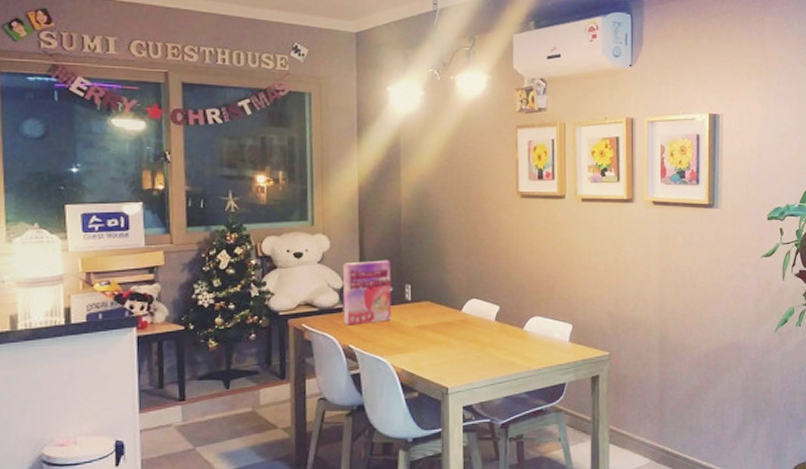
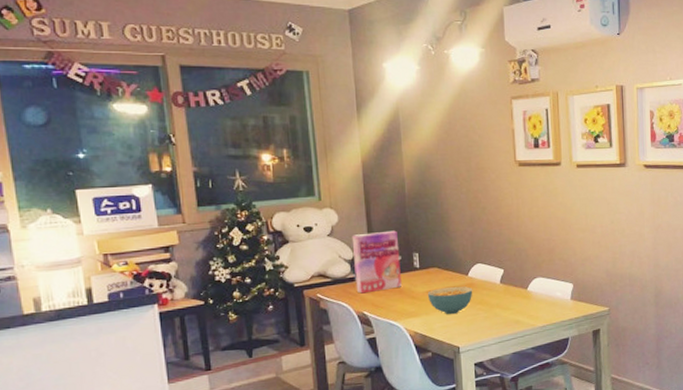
cereal bowl: none [417,322,466,353] -> present [427,286,473,315]

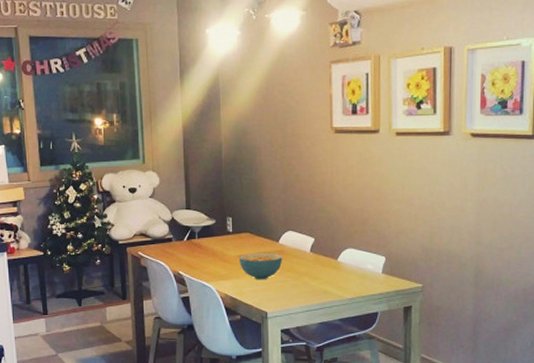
cereal box: present [351,230,402,294] -> none [171,194,215,254]

